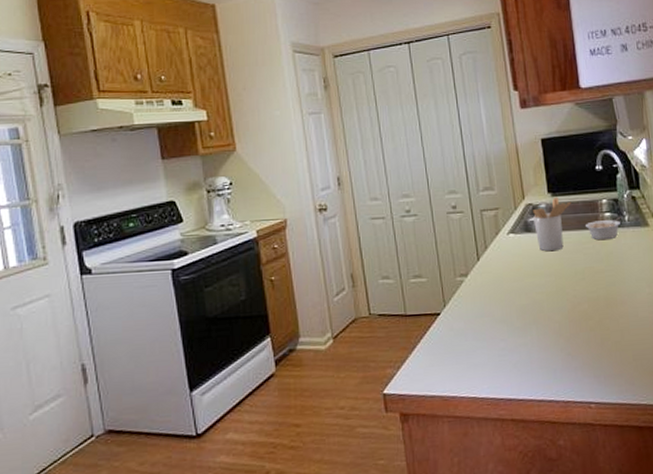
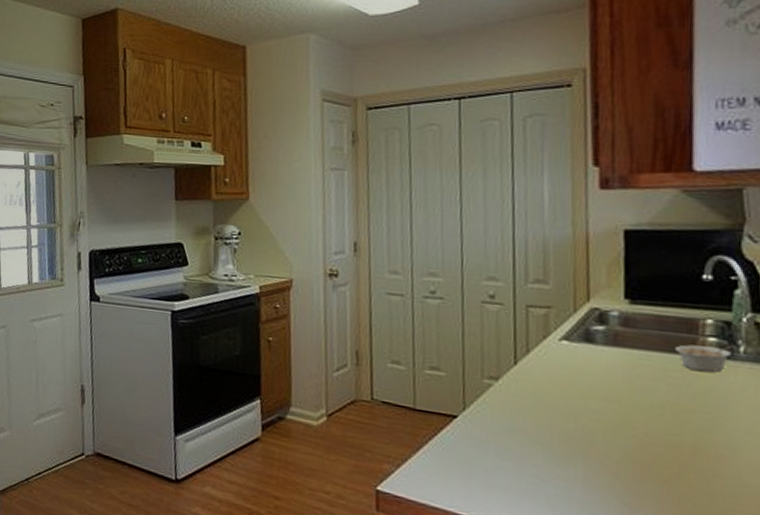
utensil holder: present [533,197,571,252] -> none [598,305,658,373]

